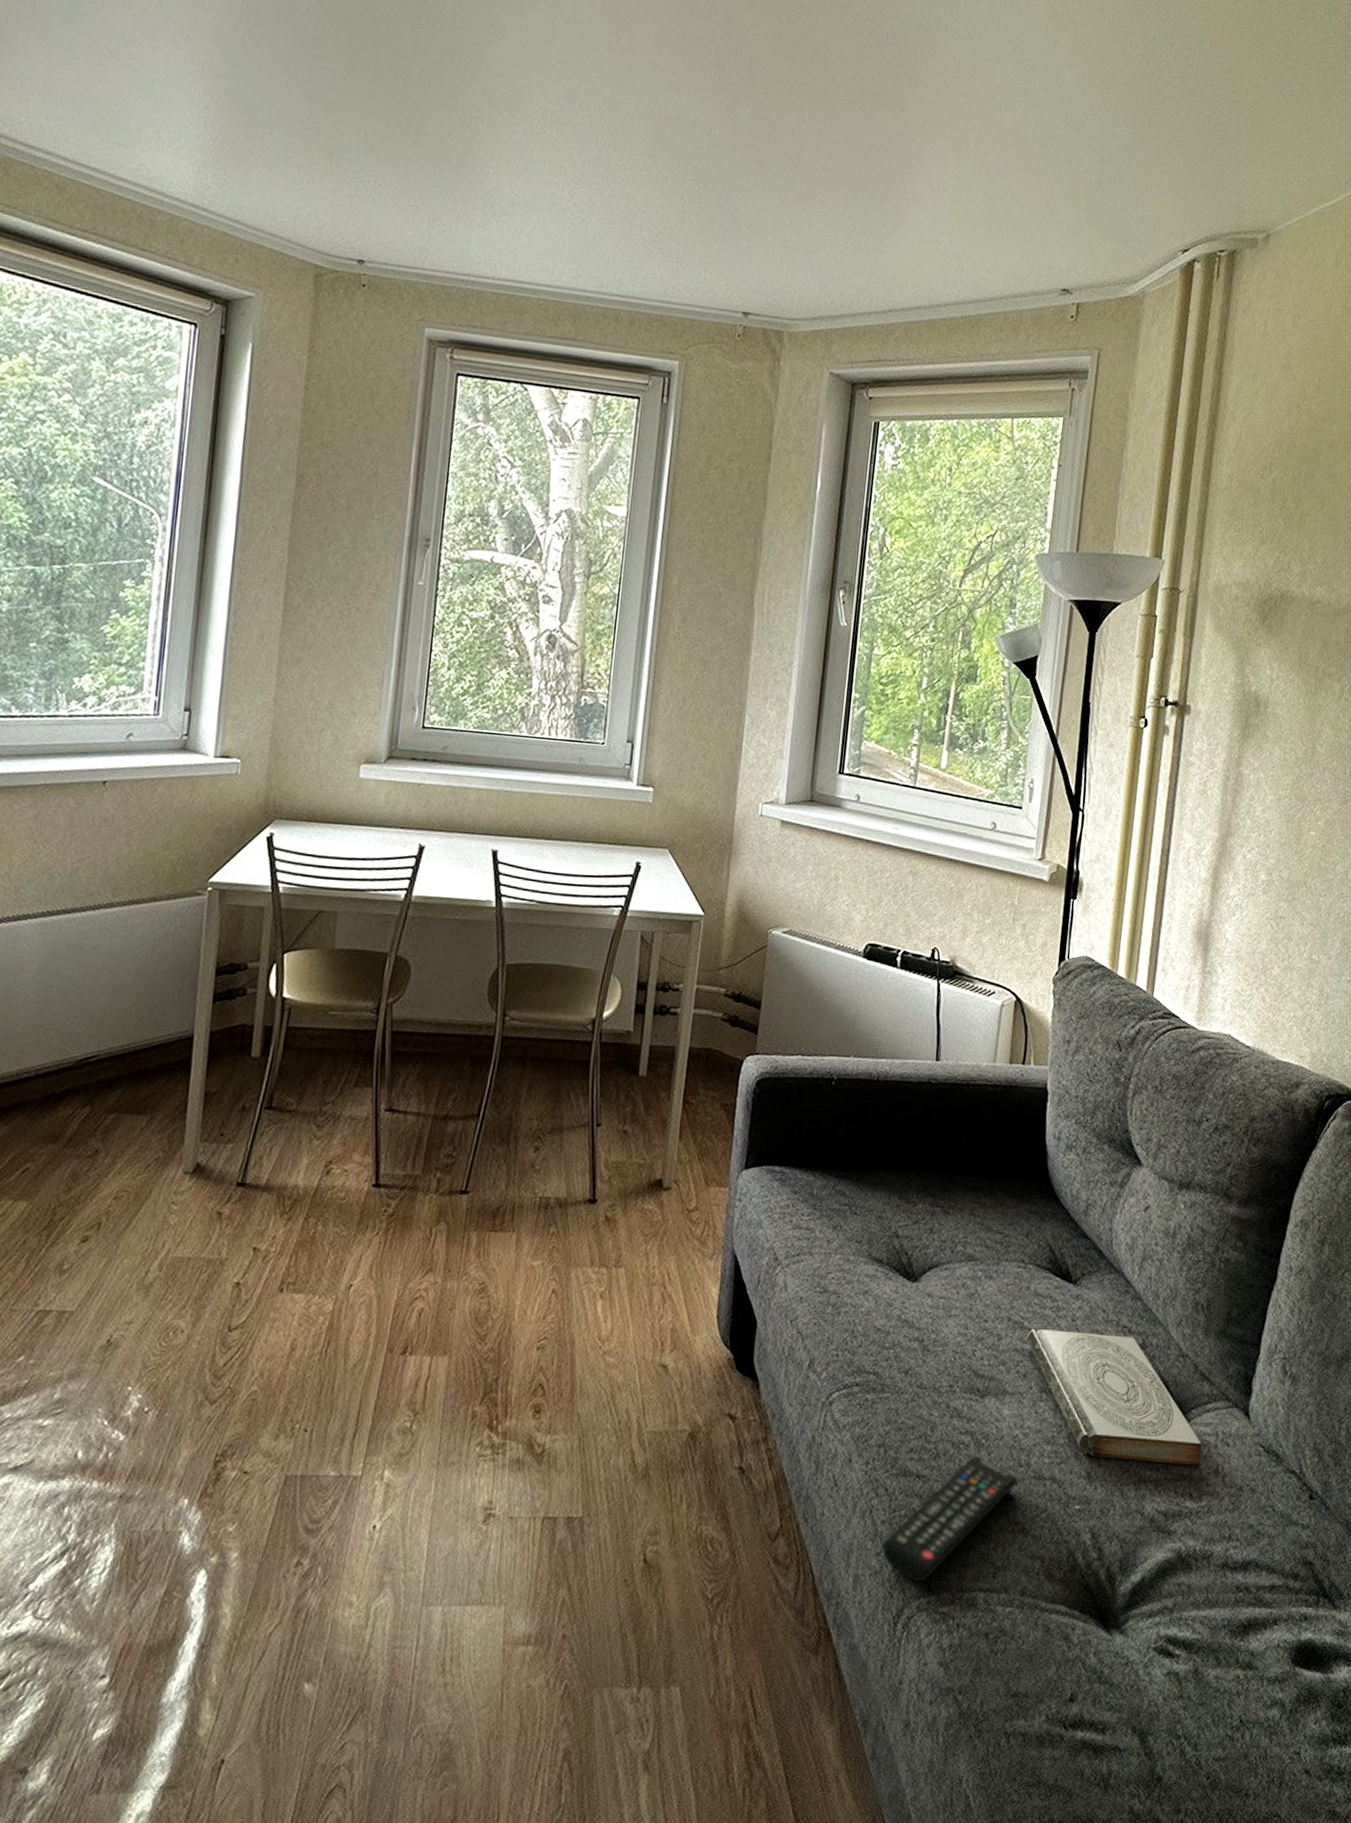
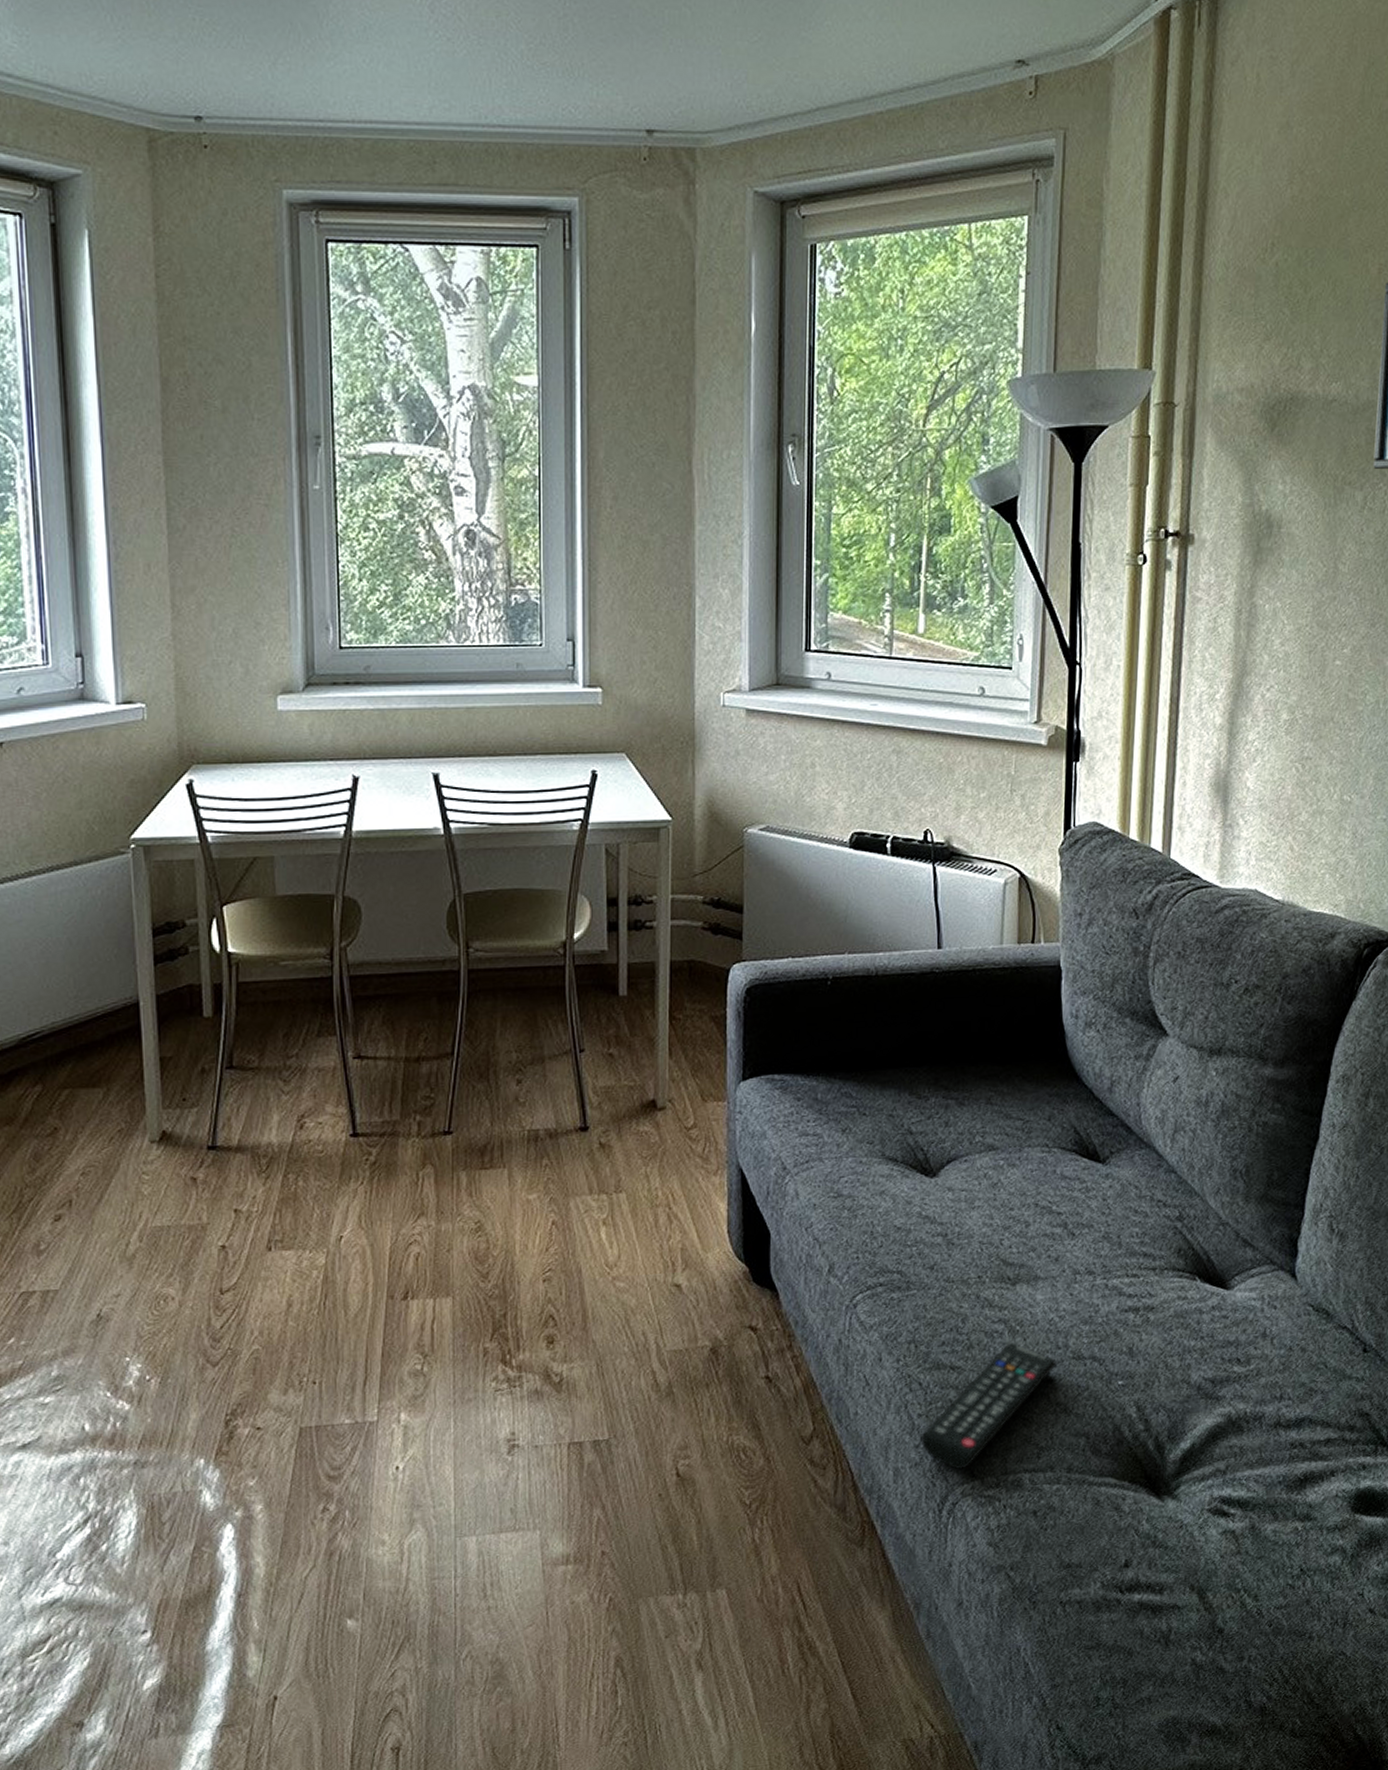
book: present [1026,1328,1202,1466] -> none [1056,1210,1248,1333]

